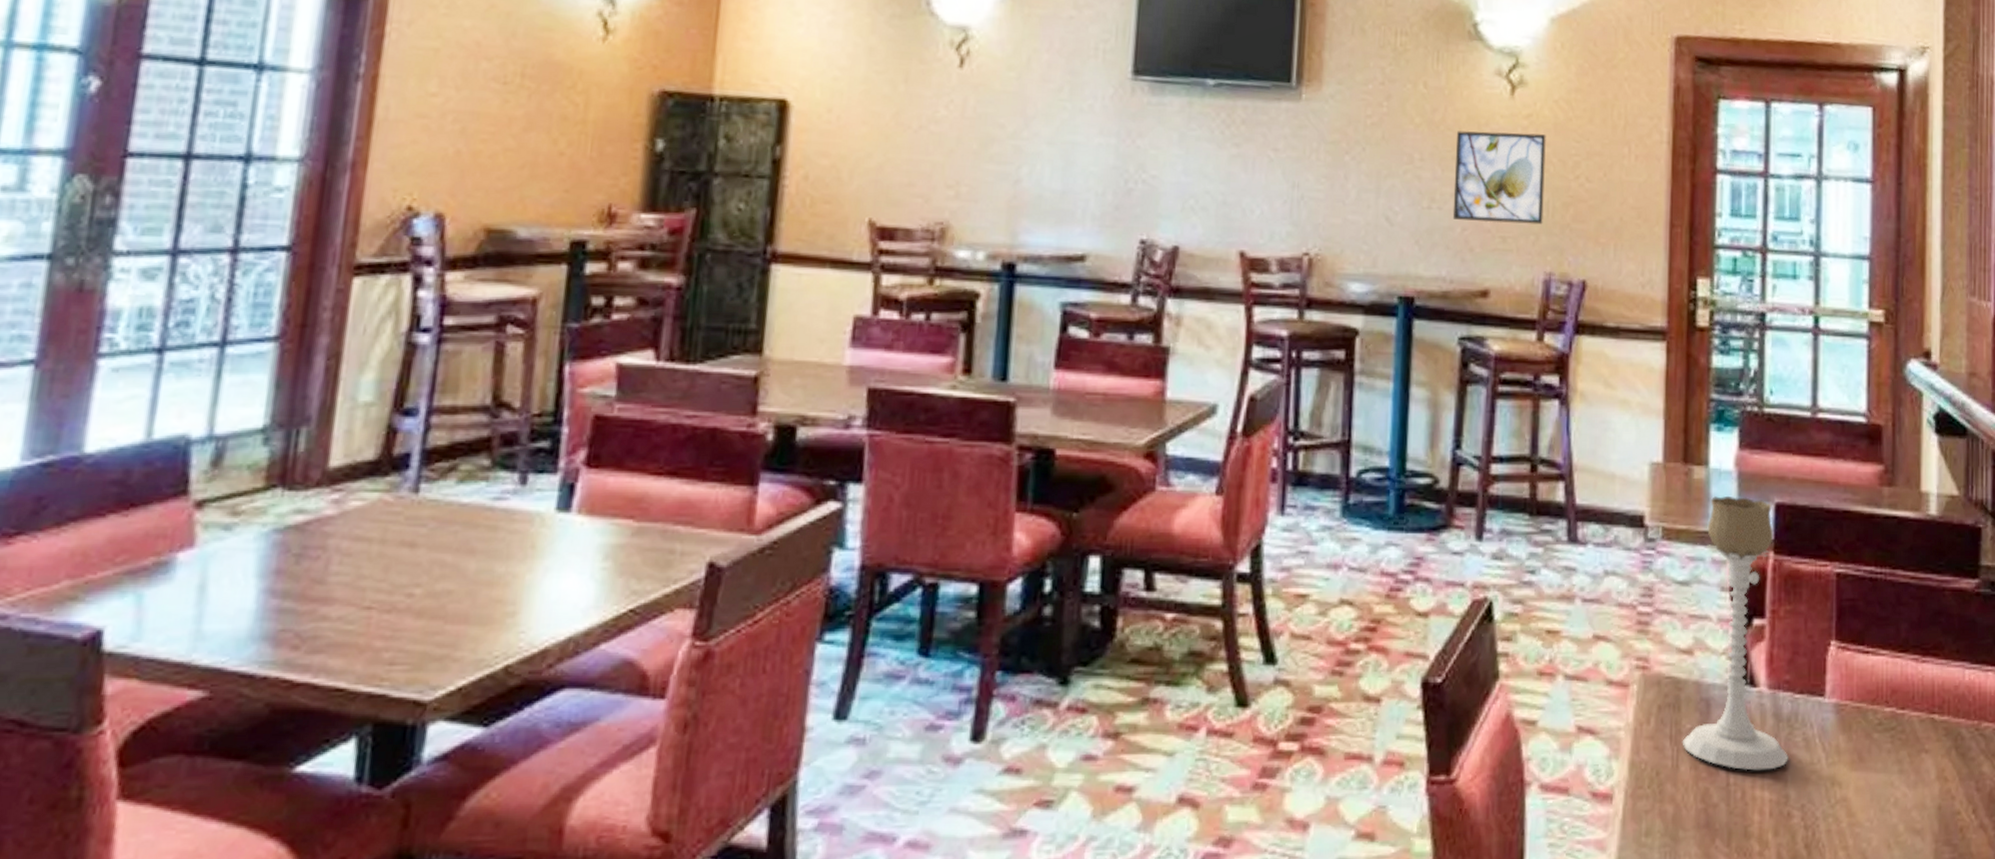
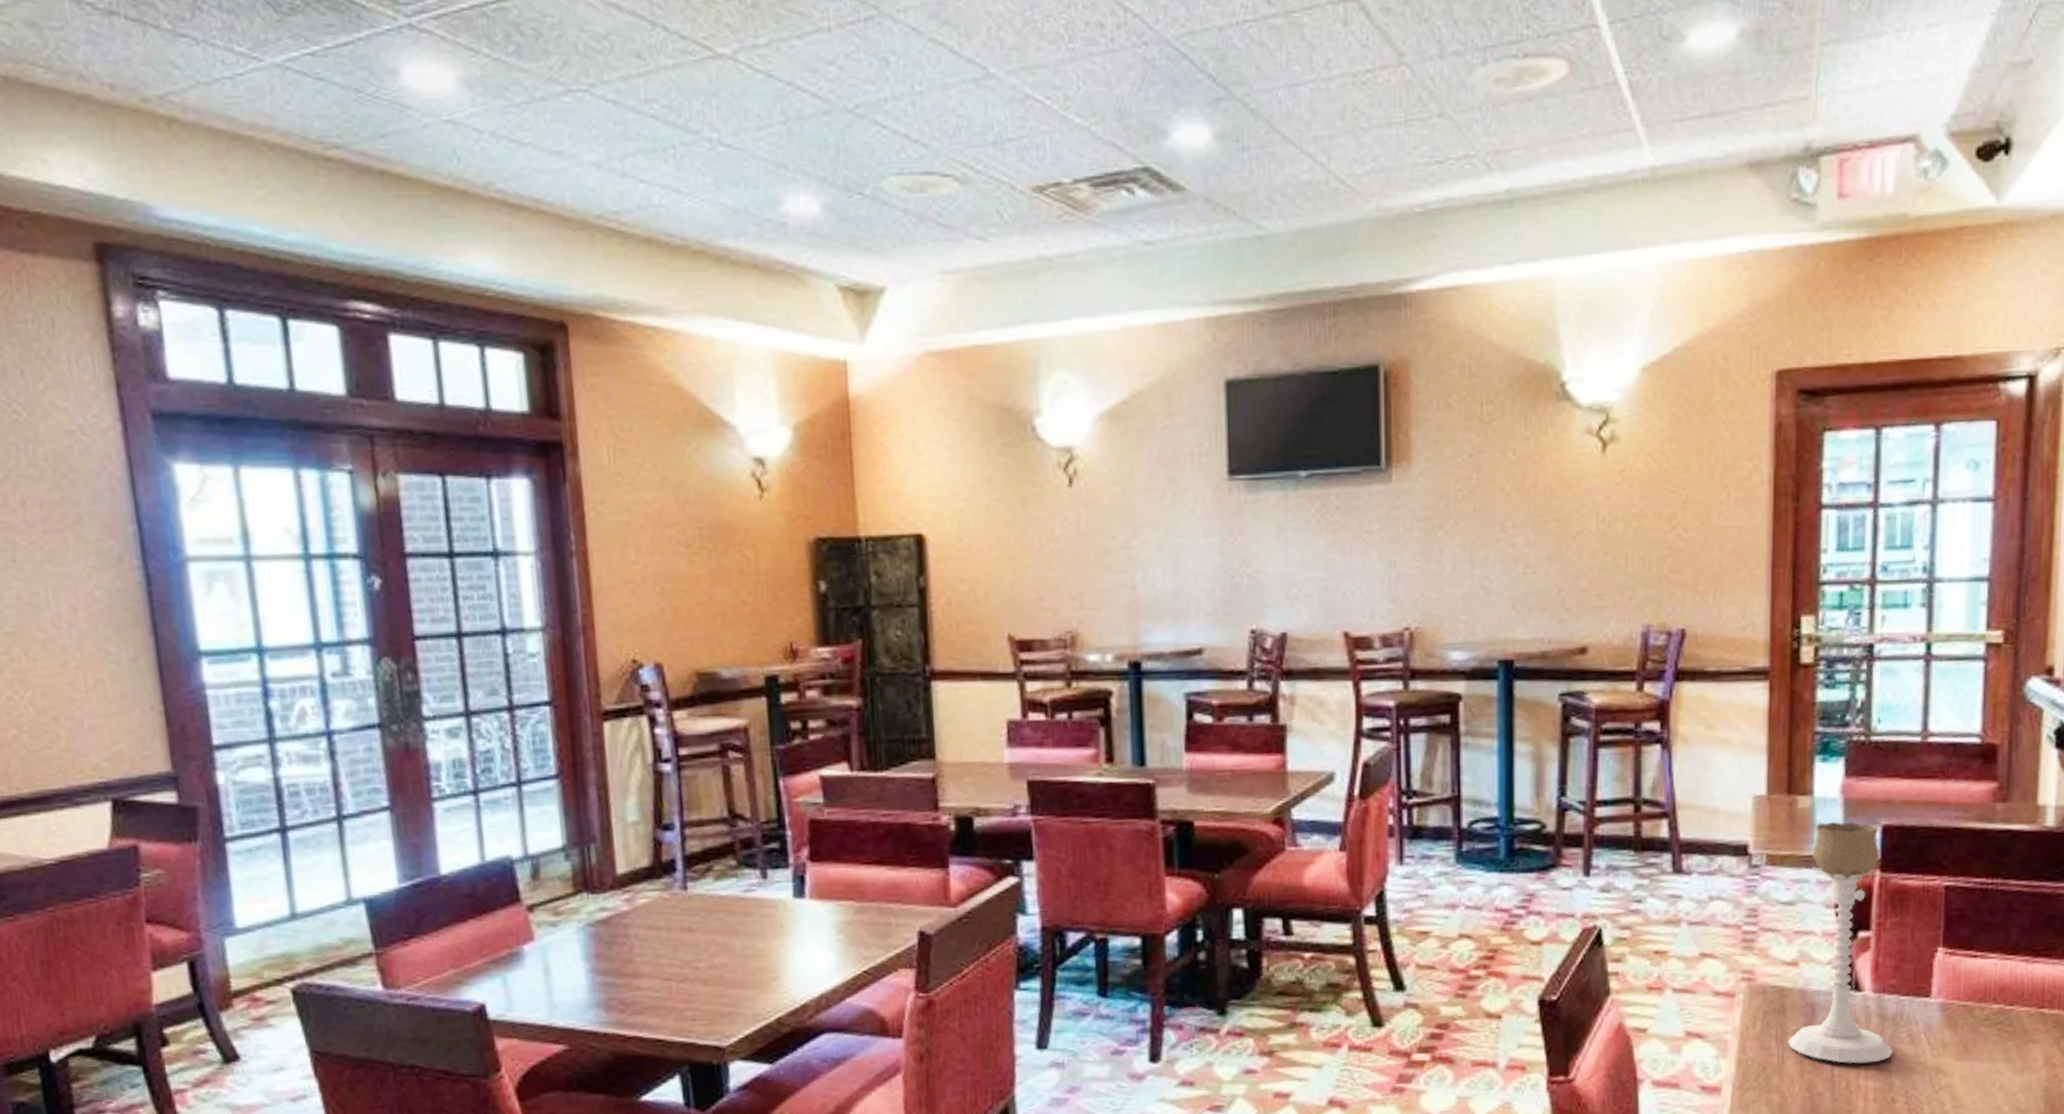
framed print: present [1452,131,1546,225] -> none [1548,489,1640,582]

